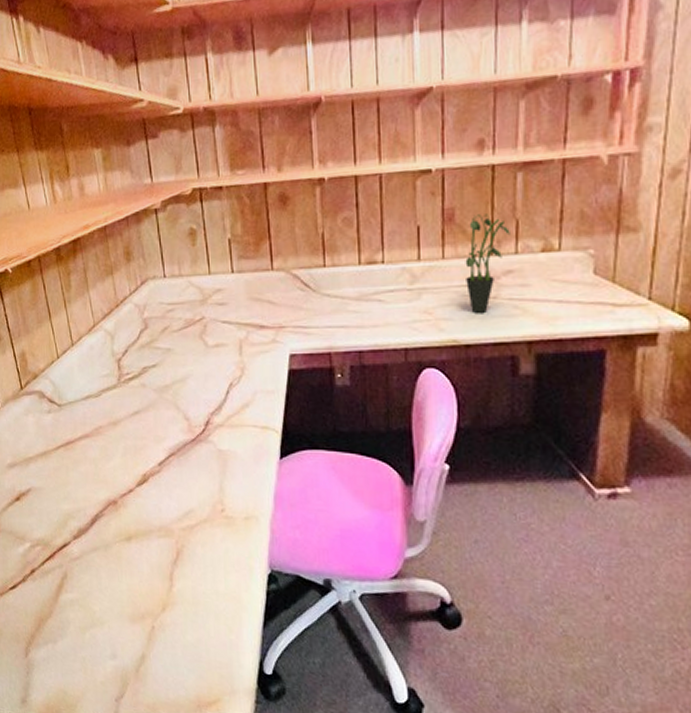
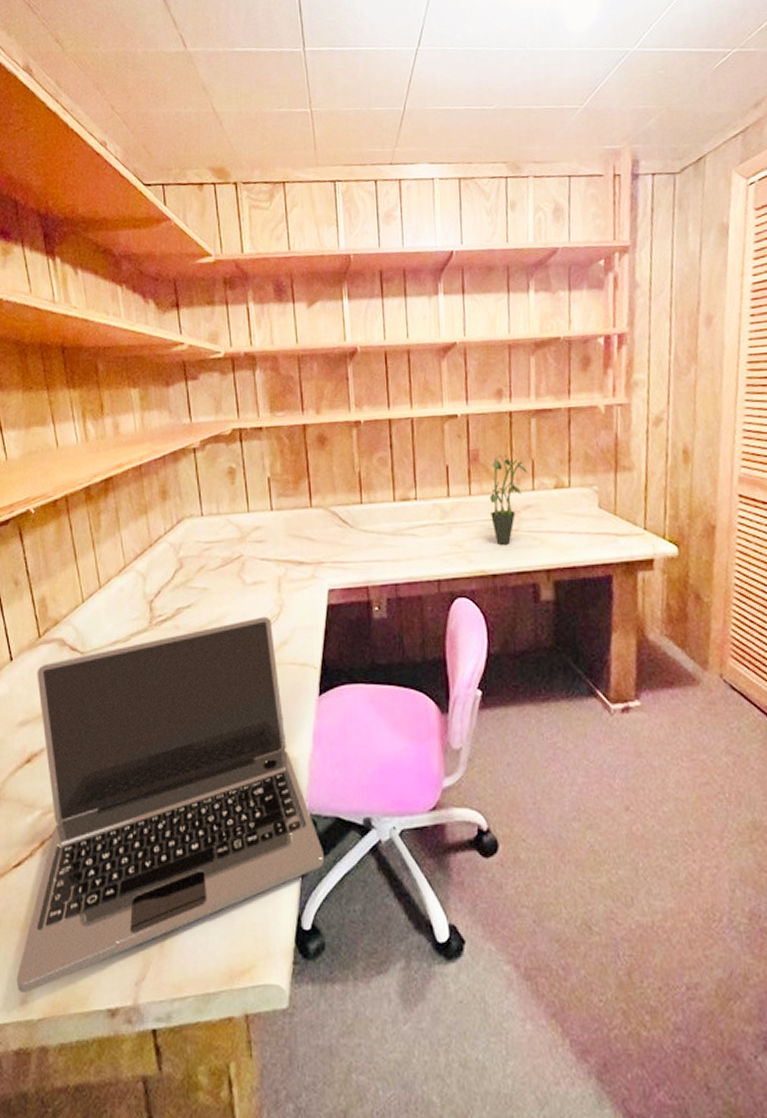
laptop: none [17,379,285,694] -> present [16,616,324,992]

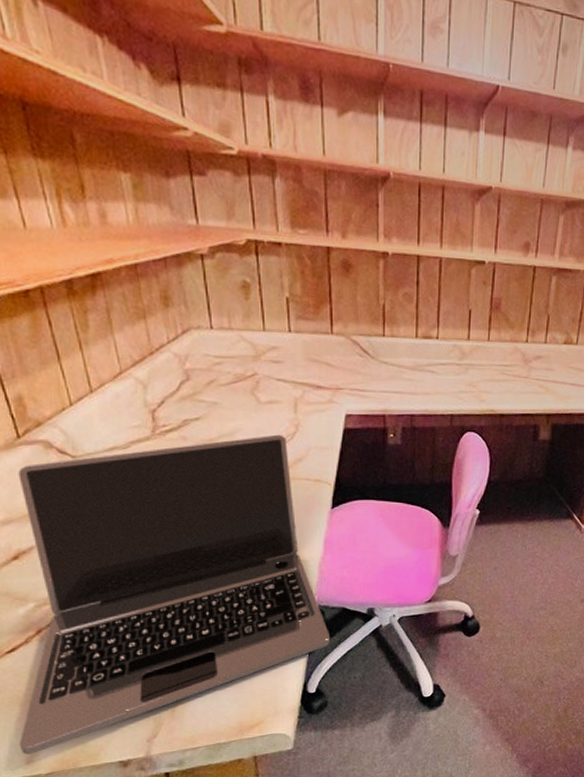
potted plant: present [489,455,527,546] -> none [505,306,543,390]

